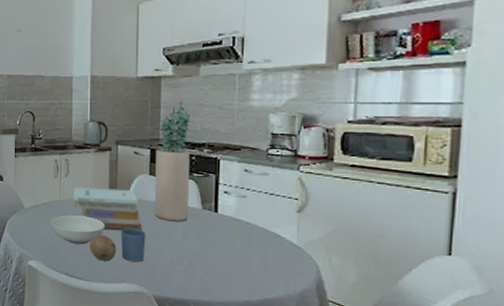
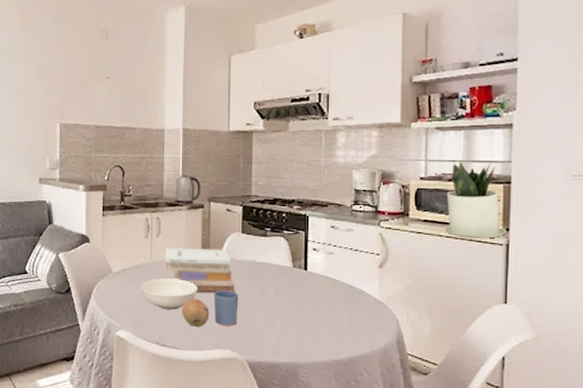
vase: present [154,101,191,222] -> none [247,157,281,282]
planter: none [374,104,454,186] -> present [443,162,507,239]

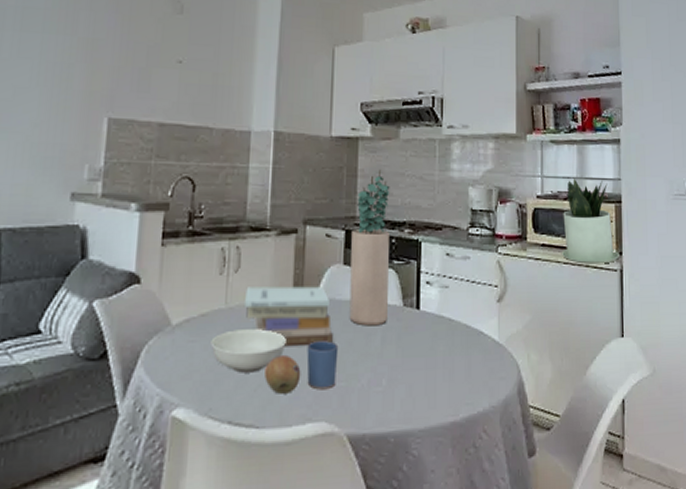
kettle: present [175,174,200,204] -> none [261,190,294,229]
vase: none [247,157,281,282] -> present [349,169,390,326]

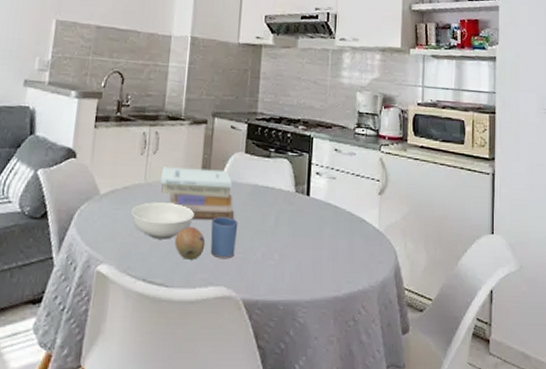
vase: present [349,169,390,326] -> none [248,73,288,208]
planter: present [561,179,620,264] -> none [438,90,493,168]

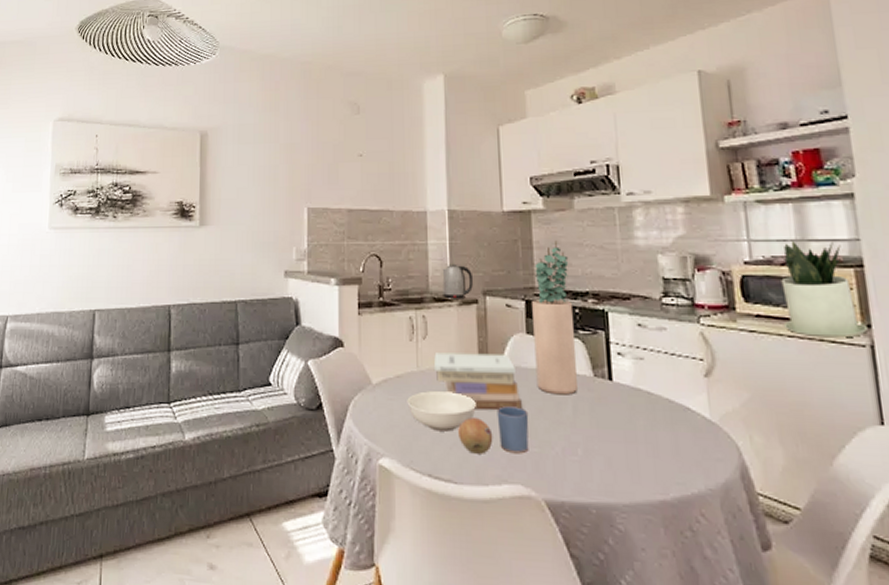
kettle: none [177,86,205,119] -> present [442,263,473,299]
vase: none [248,73,288,208] -> present [532,240,577,395]
planter: none [438,90,493,168] -> present [780,241,869,338]

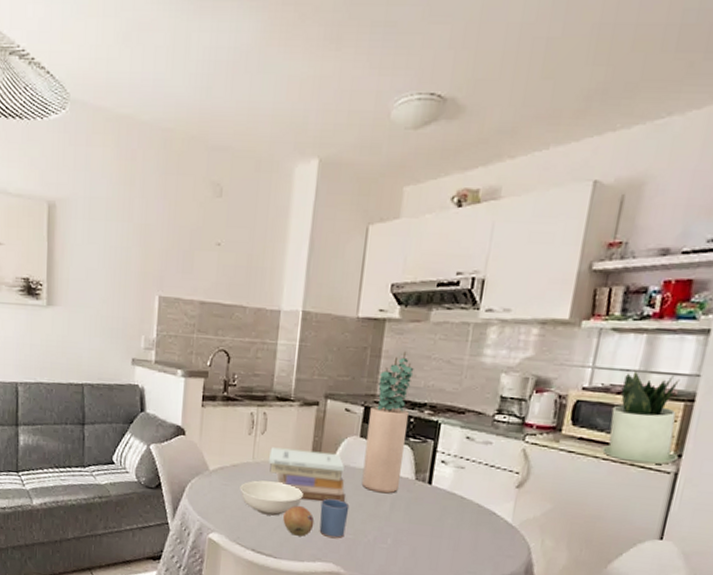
kettle: present [442,263,473,299] -> none [286,365,317,400]

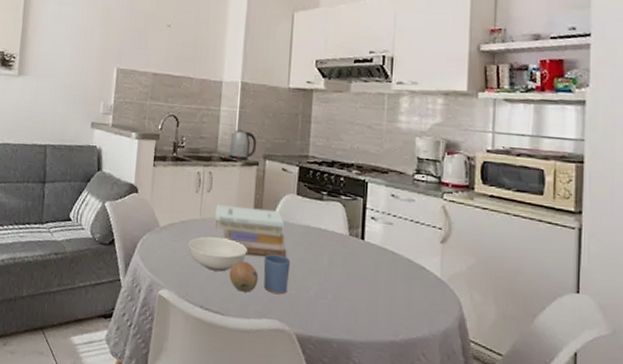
kettle: none [286,365,317,400] -> present [229,129,256,161]
vase: present [361,351,414,494] -> none [300,117,341,250]
planter: present [601,372,680,465] -> none [511,136,580,221]

